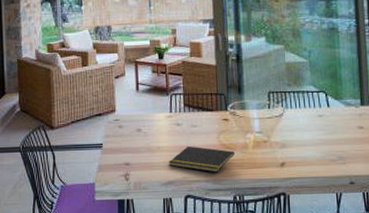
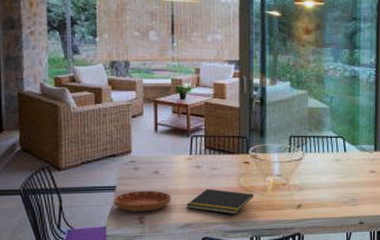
saucer: none [101,147,154,168] -> present [114,190,171,212]

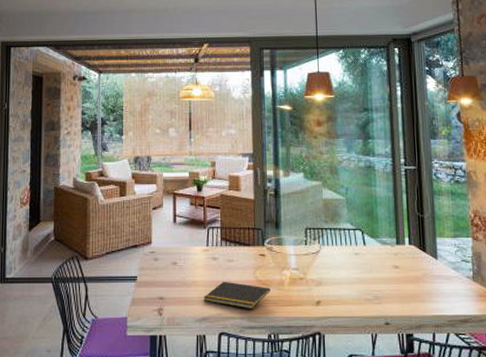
saucer: present [114,190,171,212] -> none [135,281,189,302]

